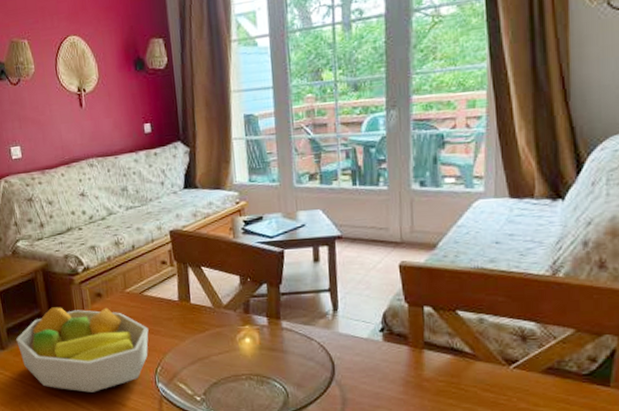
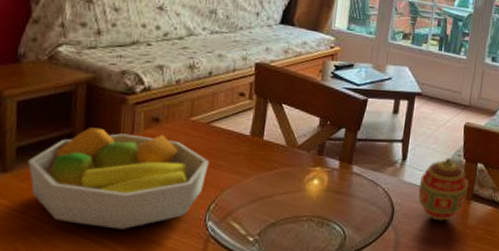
decorative egg: none [357,303,418,374] -> present [418,157,469,221]

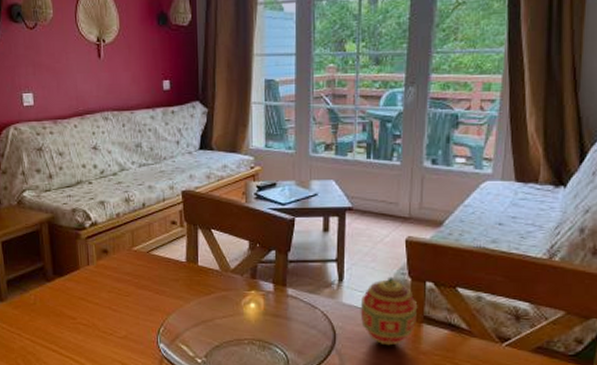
fruit bowl: present [28,127,209,229] -> none [16,261,154,350]

